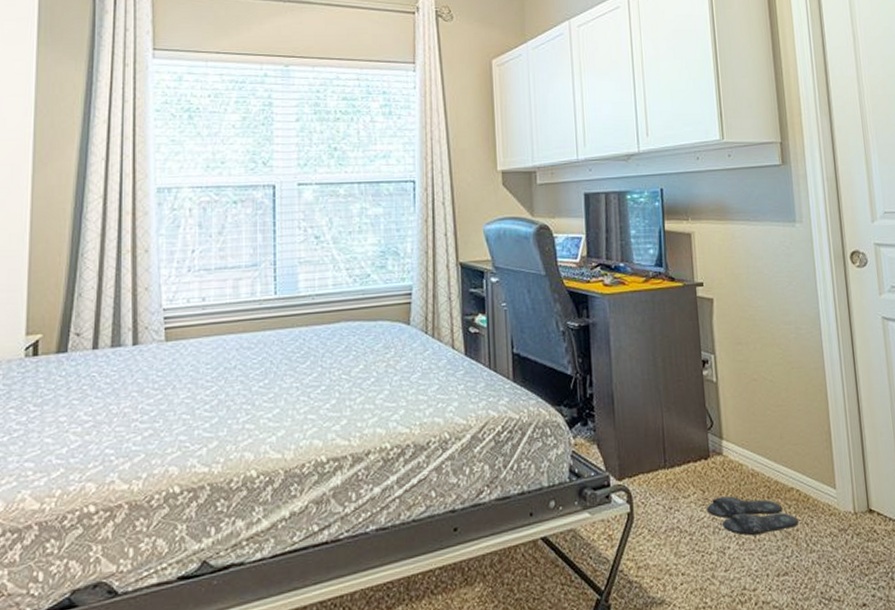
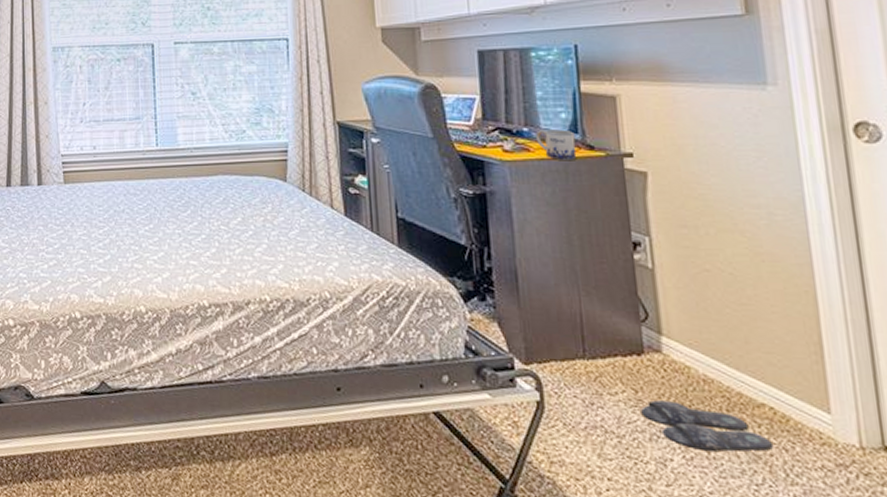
mug: none [629,264,661,291] -> present [535,129,577,160]

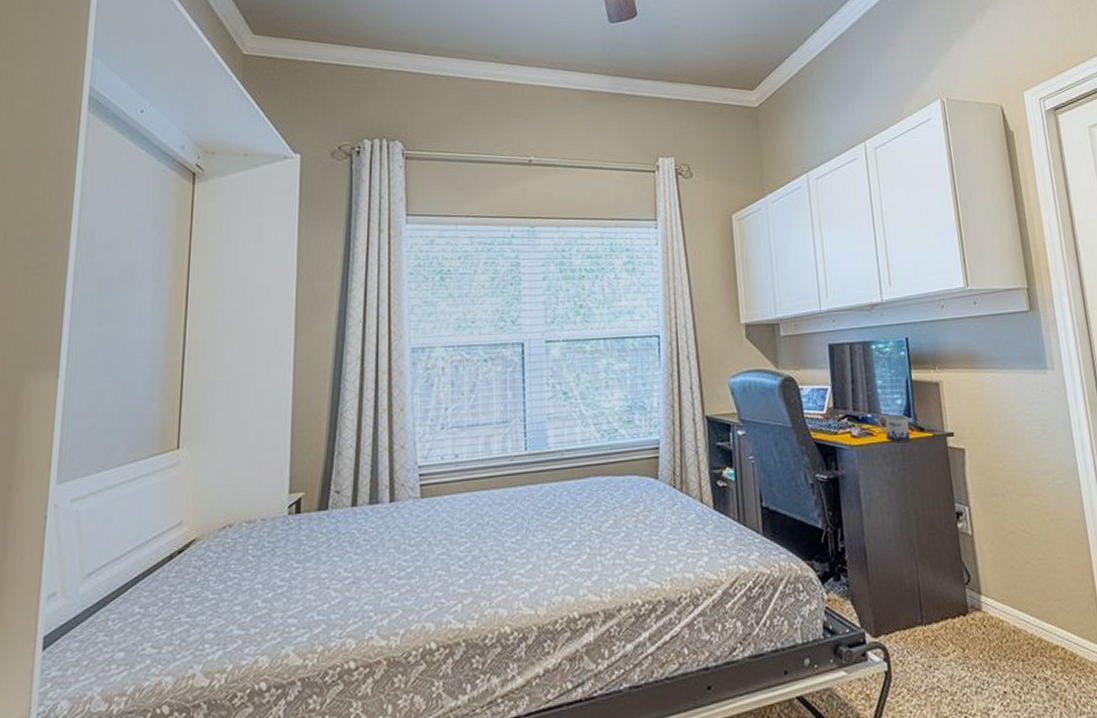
slippers: present [641,400,774,452] -> none [968,654,1067,696]

